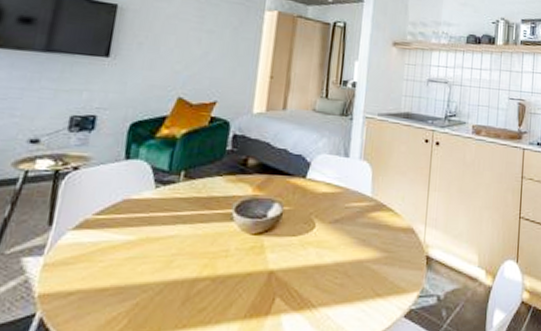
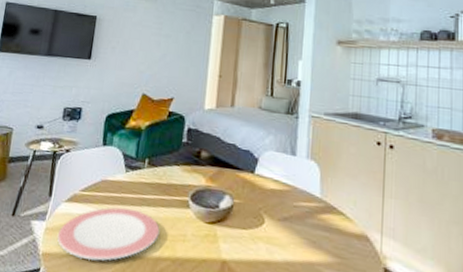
plate: none [60,228,198,295] -> present [57,207,160,261]

